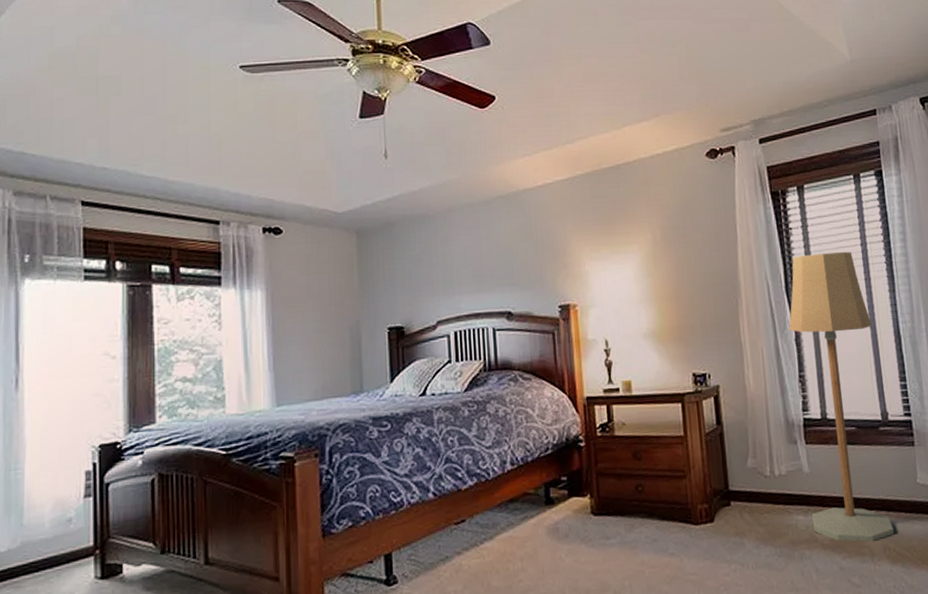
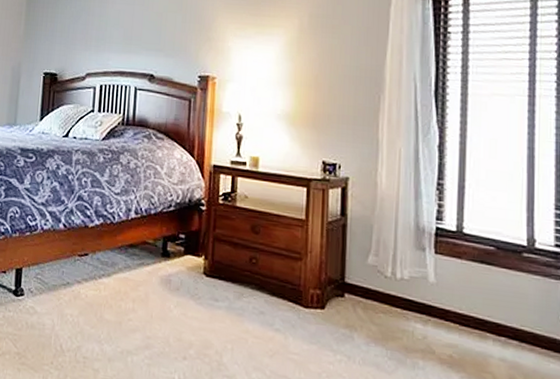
floor lamp: present [789,251,895,542] -> none [431,61,530,369]

